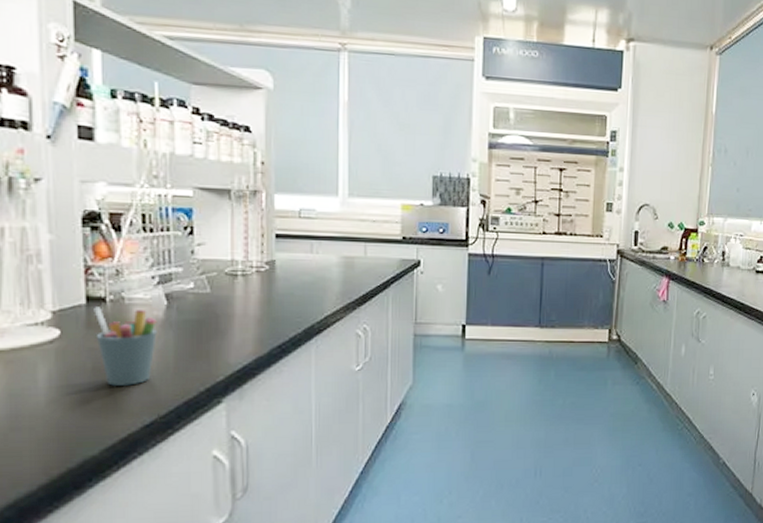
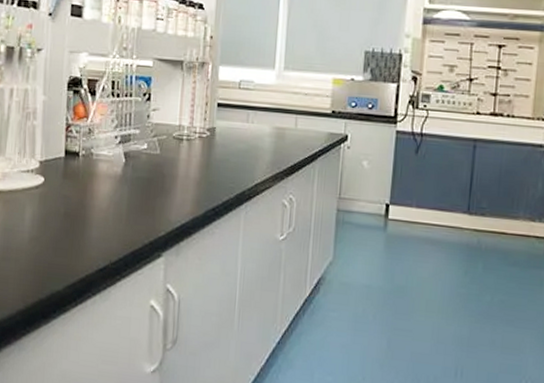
pen holder: present [94,307,157,386] -> none [69,160,116,232]

